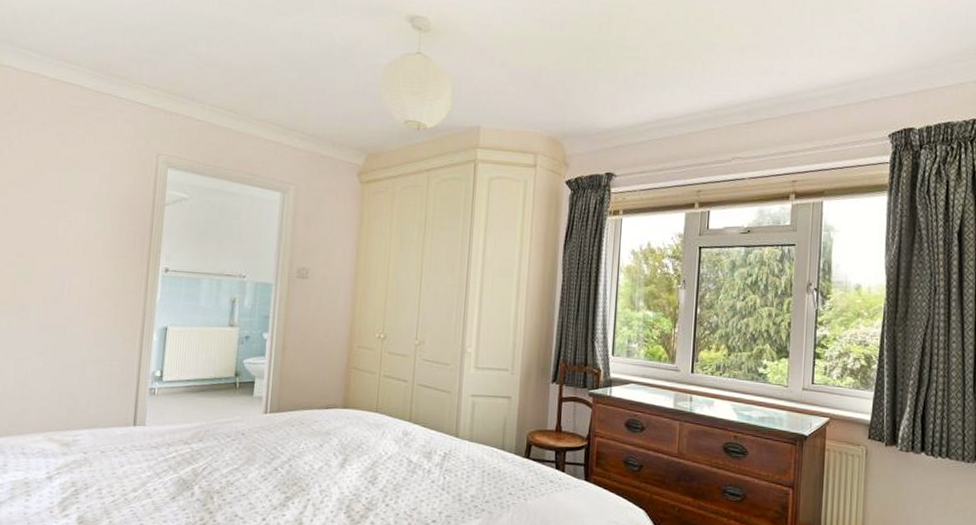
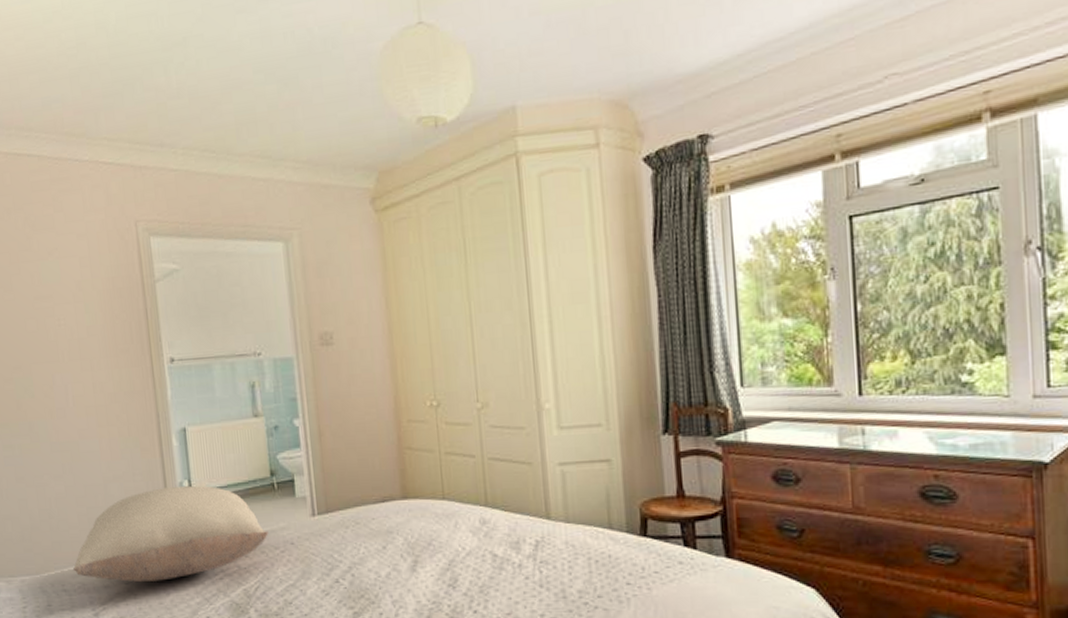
pillow: none [35,374,224,454] -> present [72,485,268,582]

